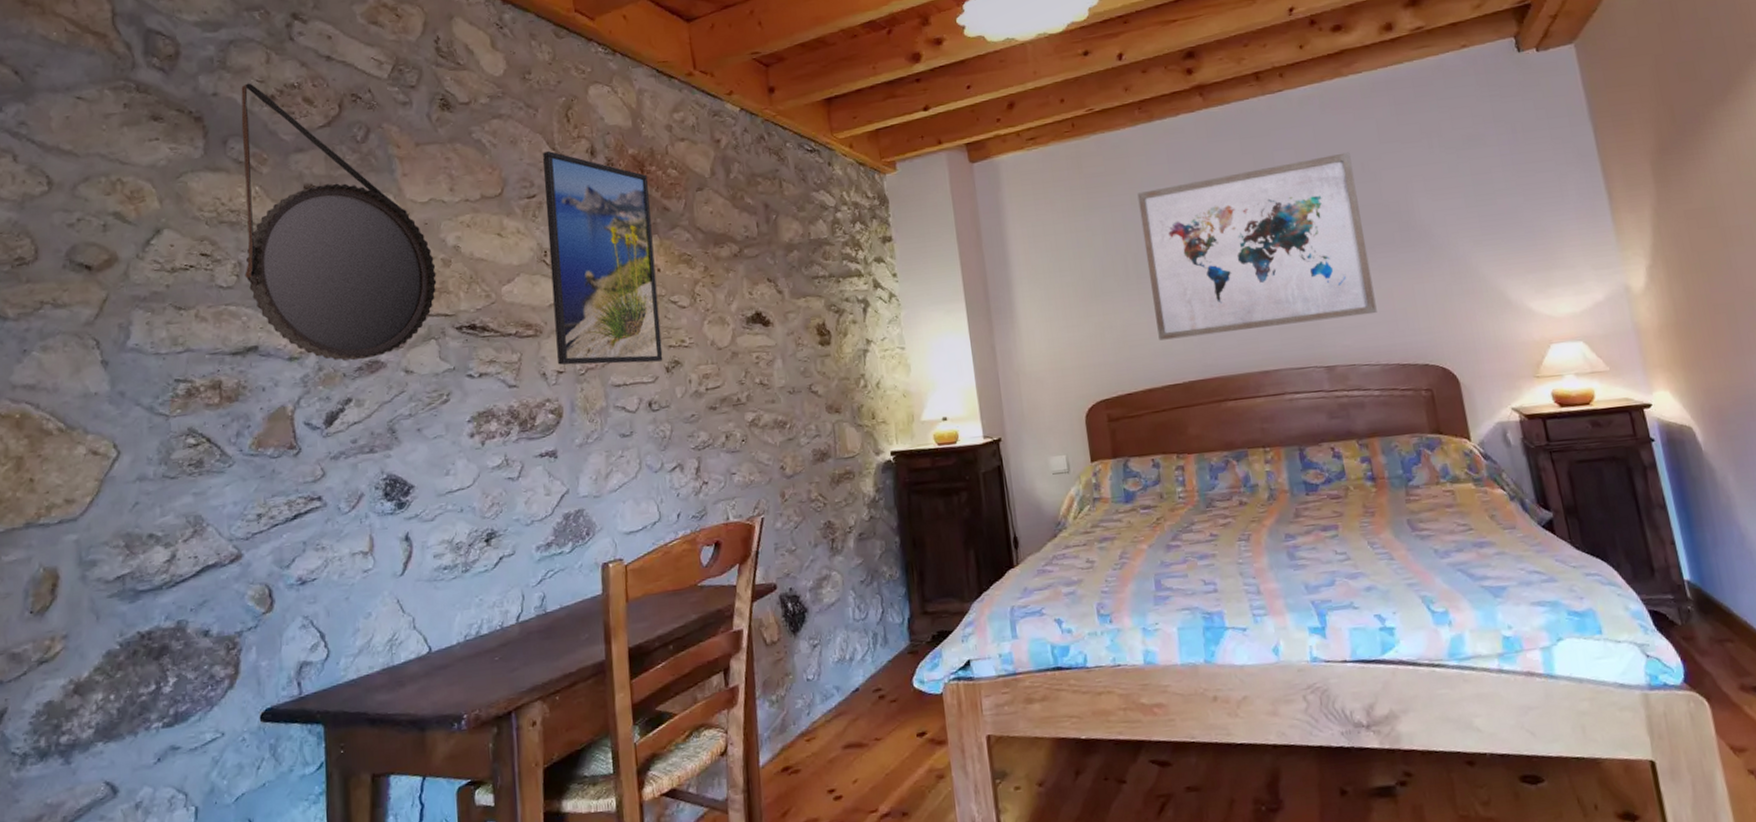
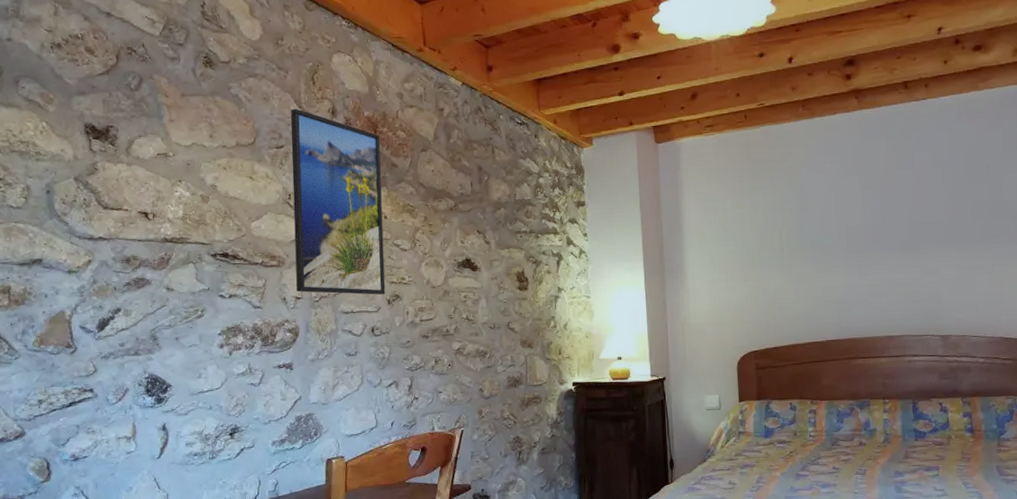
home mirror: present [241,83,437,361] -> none [31,31,196,277]
wall art: present [1137,152,1377,341] -> none [795,156,988,305]

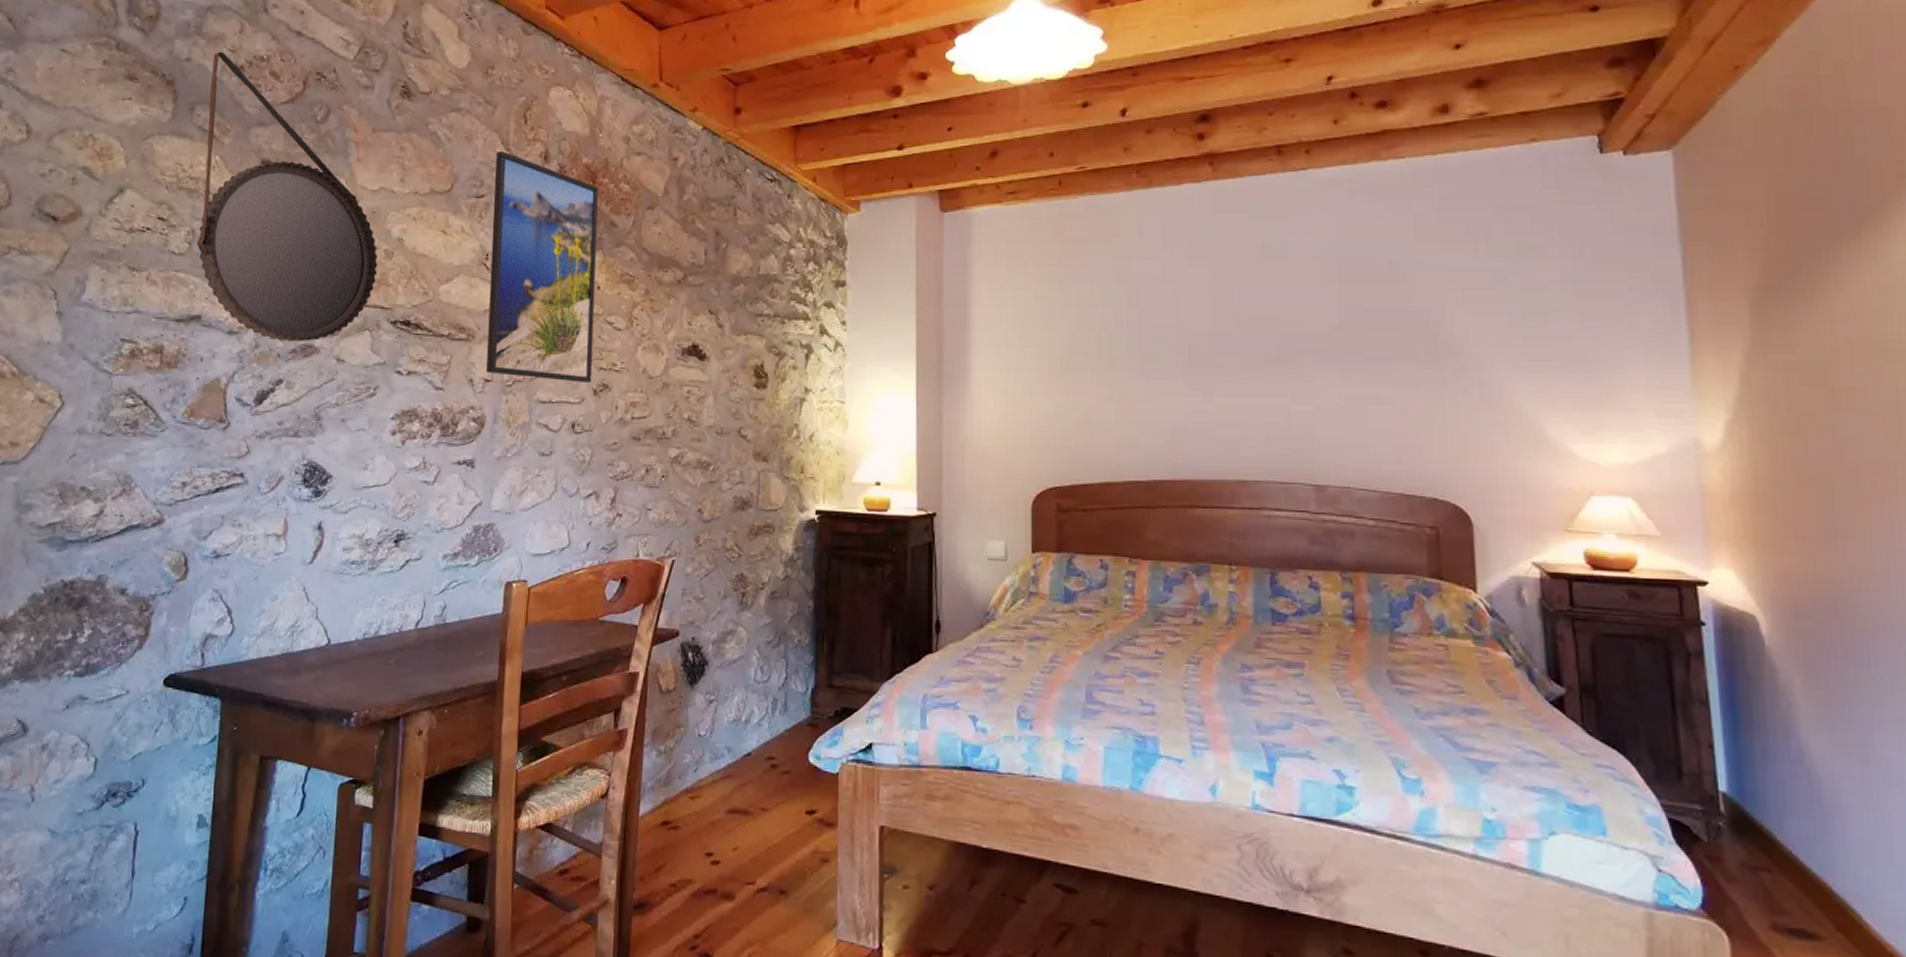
home mirror: none [31,31,196,277] -> present [196,51,378,342]

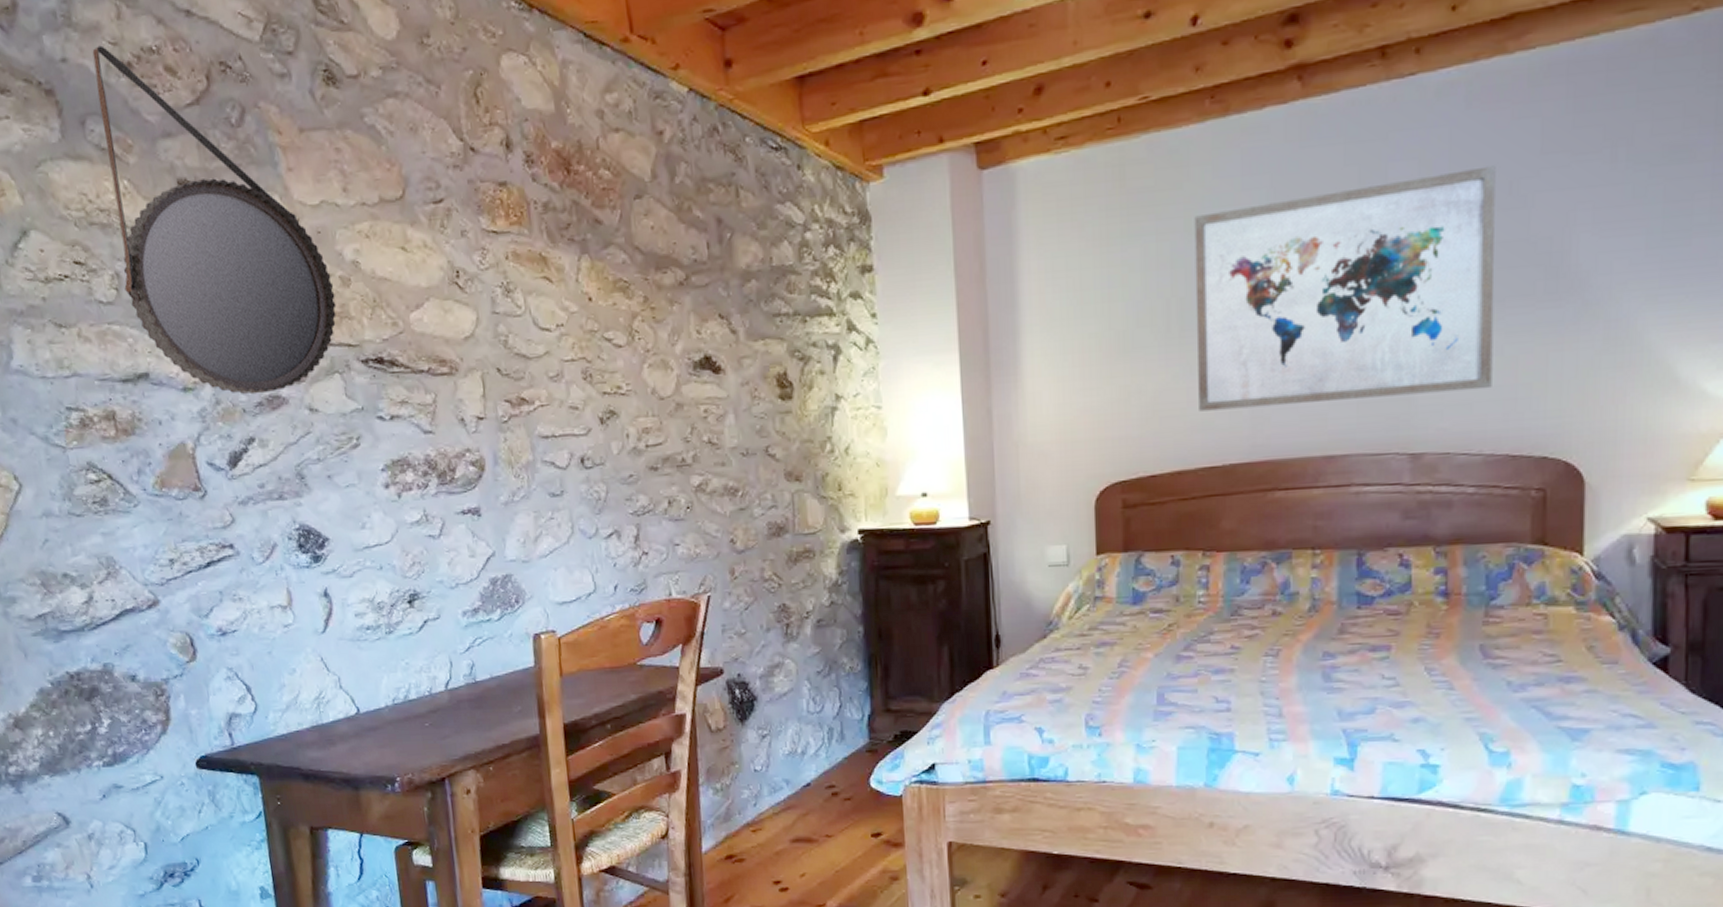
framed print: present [486,150,598,383] -> none [449,141,597,412]
wall art: none [1123,247,1385,434] -> present [1194,165,1496,412]

